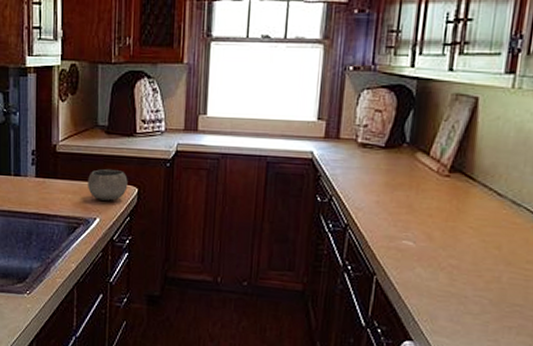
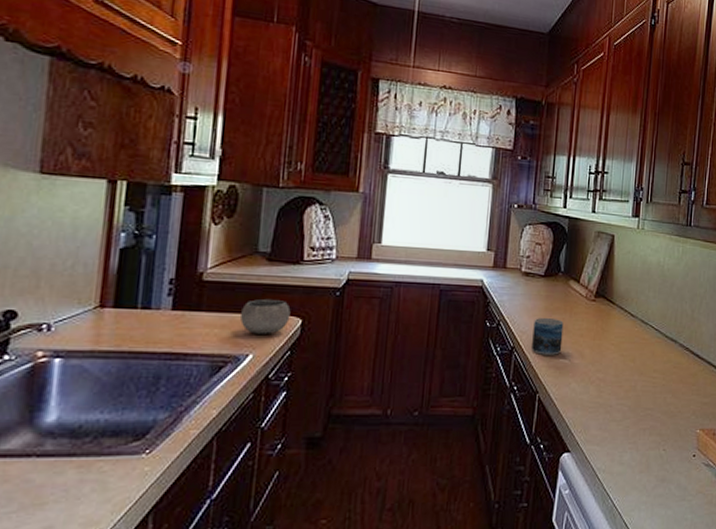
mug: none [369,194,408,236] -> present [532,318,564,355]

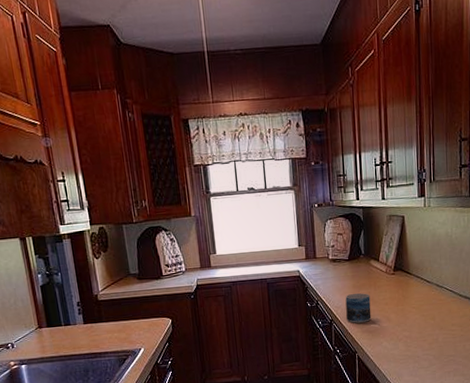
bowl: present [240,298,291,334] -> none [129,307,163,334]

